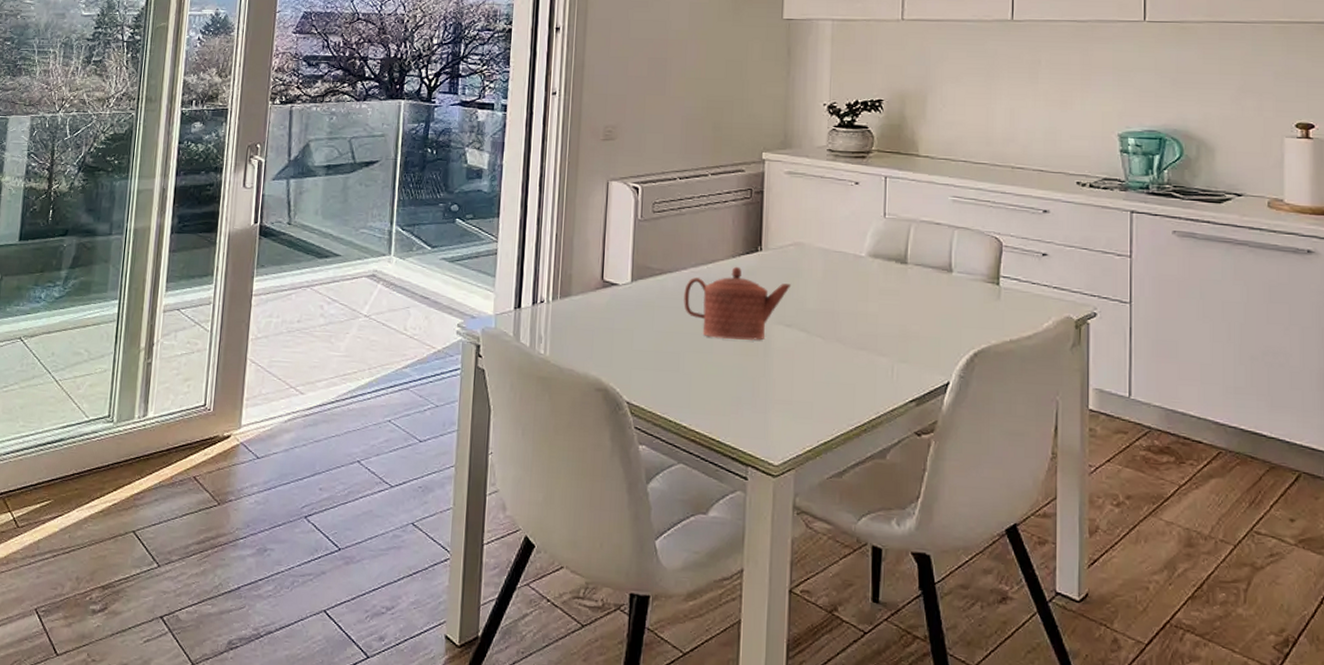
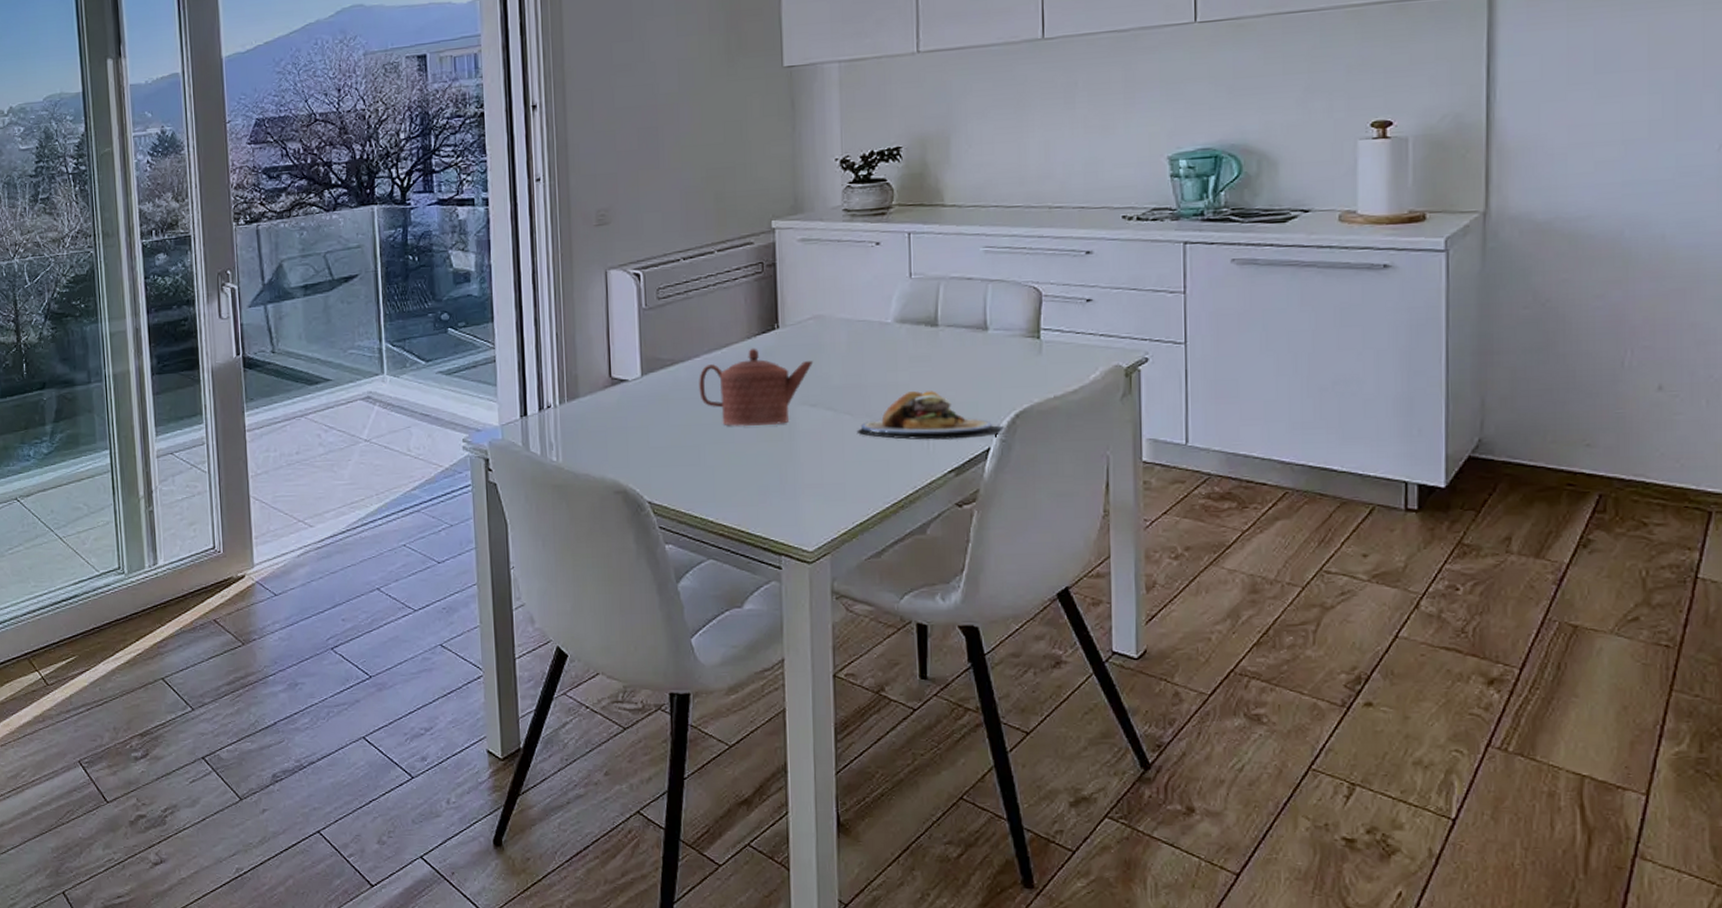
plate: none [828,322,964,372] -> present [858,391,1005,440]

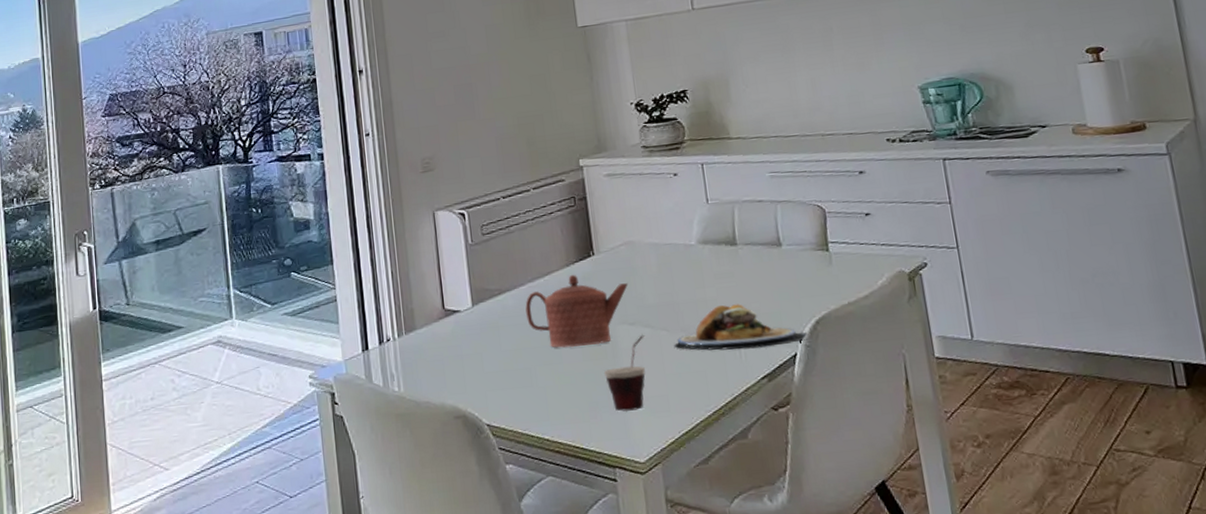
cup: none [779,417,825,499] -> present [604,334,646,412]

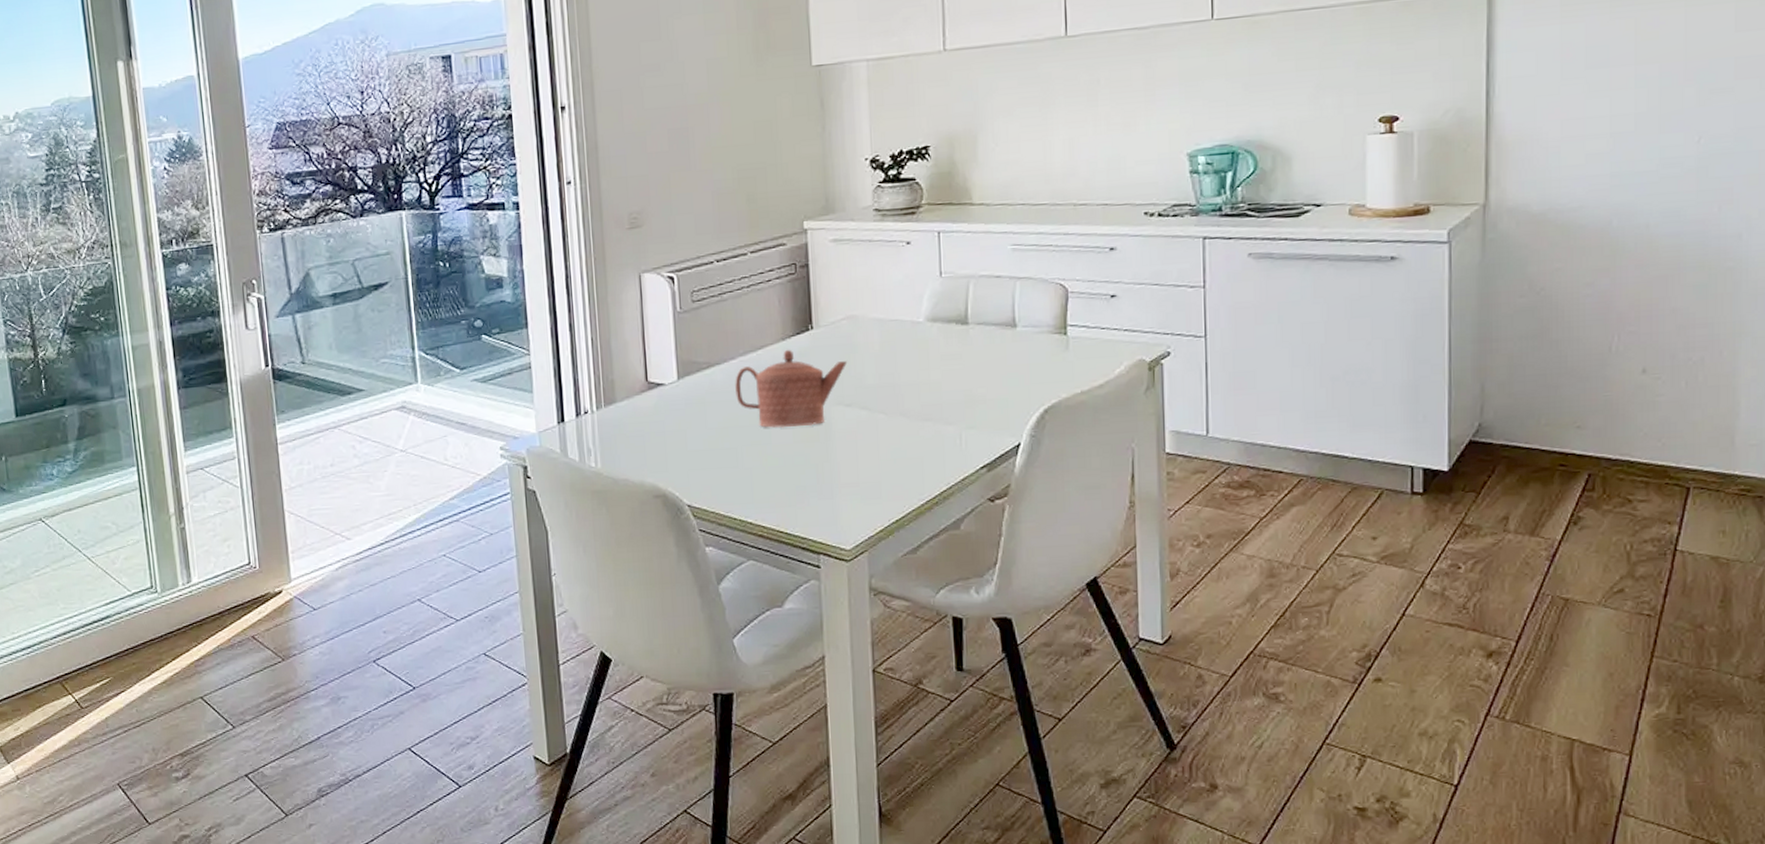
cup: present [604,334,646,412] -> none [815,417,860,498]
plate: present [675,304,808,351] -> none [892,388,1034,437]

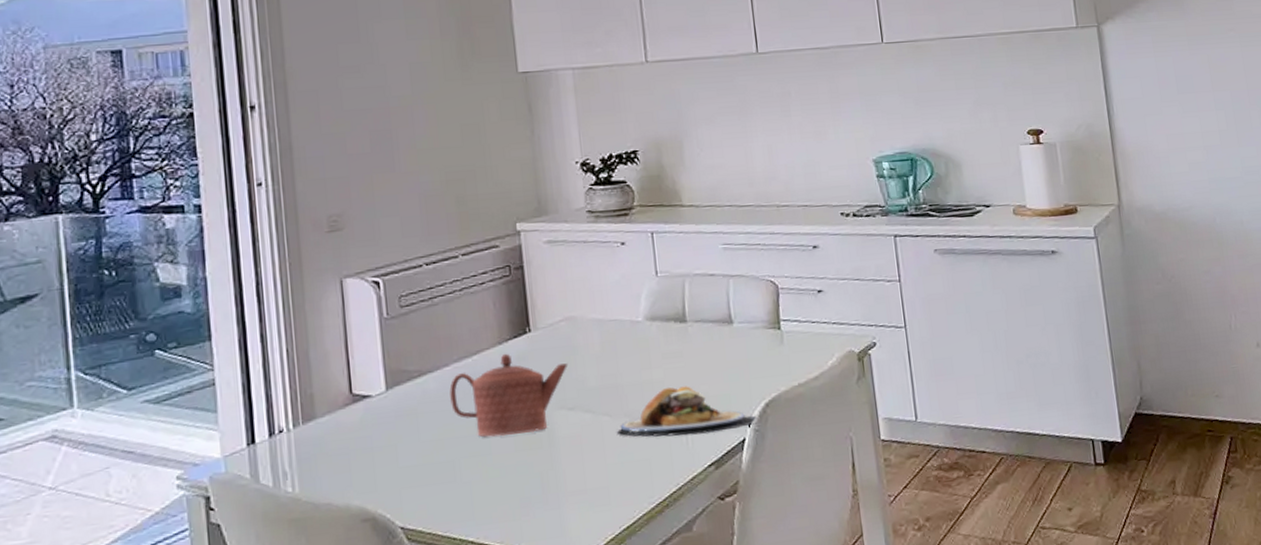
plate: none [892,388,1034,437] -> present [617,386,757,437]

